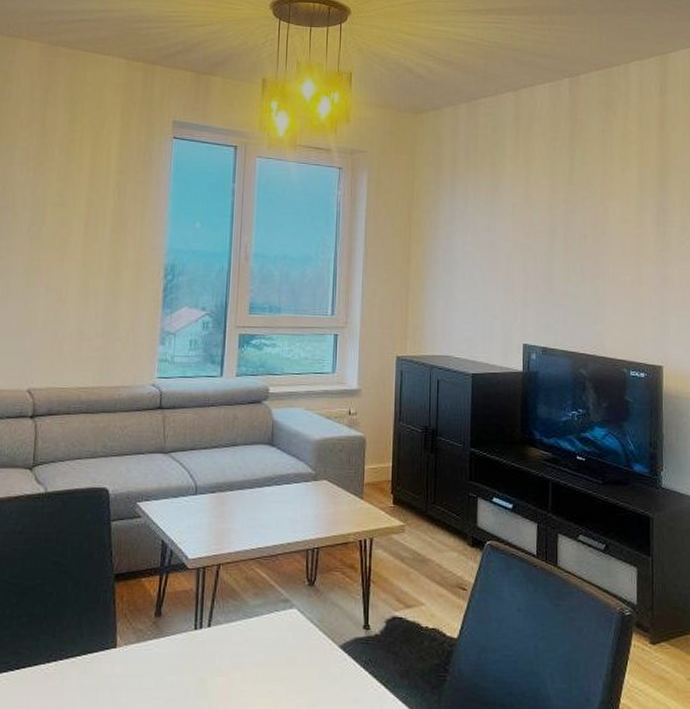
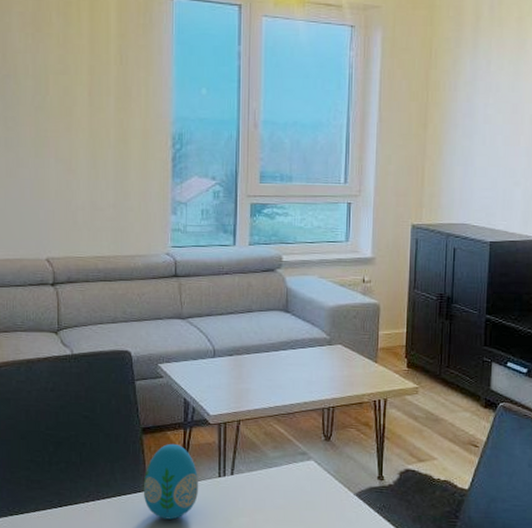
decorative egg: none [111,591,173,681] -> present [143,443,199,520]

